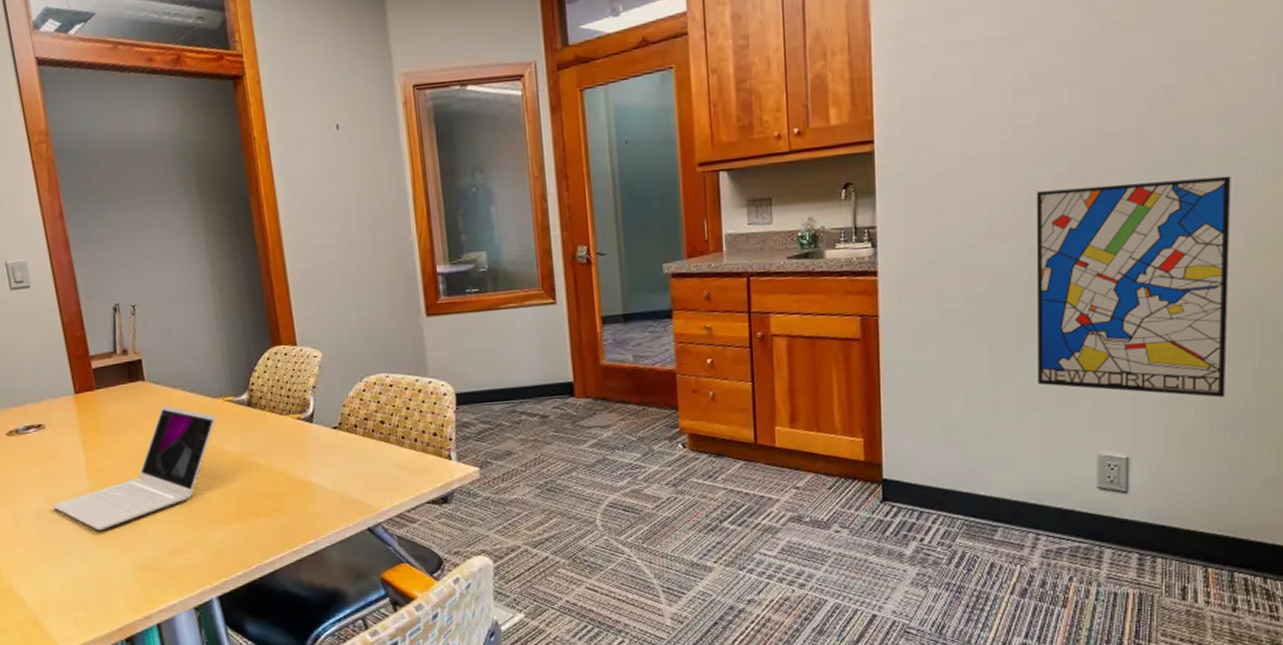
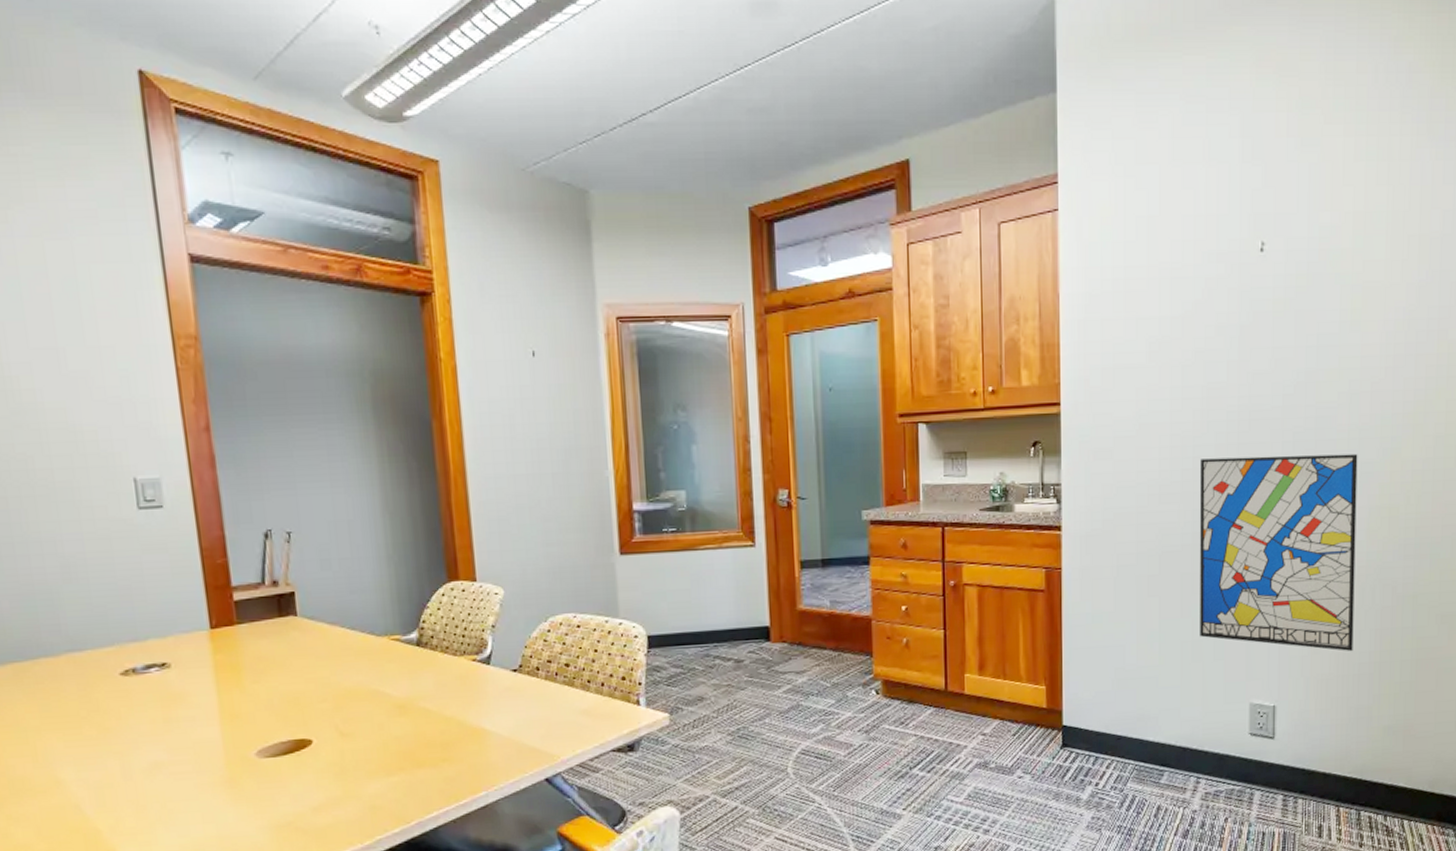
laptop: present [53,405,216,531] -> none [174,643,379,785]

